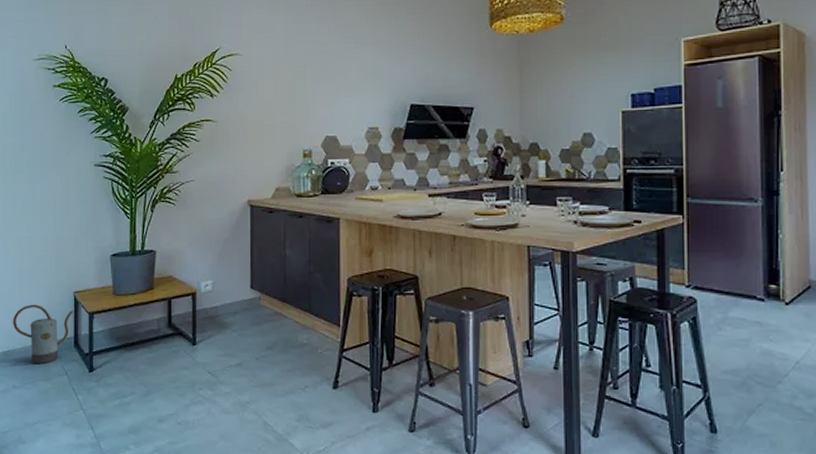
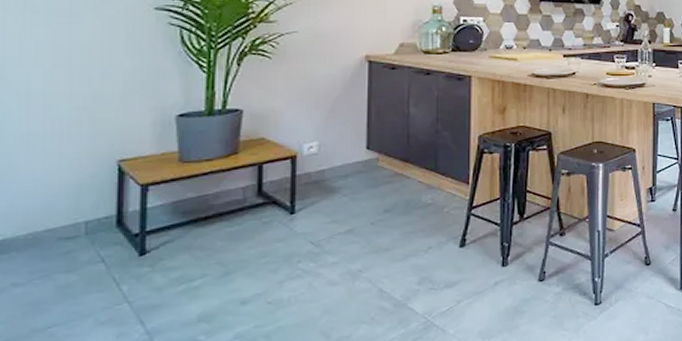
watering can: present [13,304,73,363] -> none [14,178,116,252]

